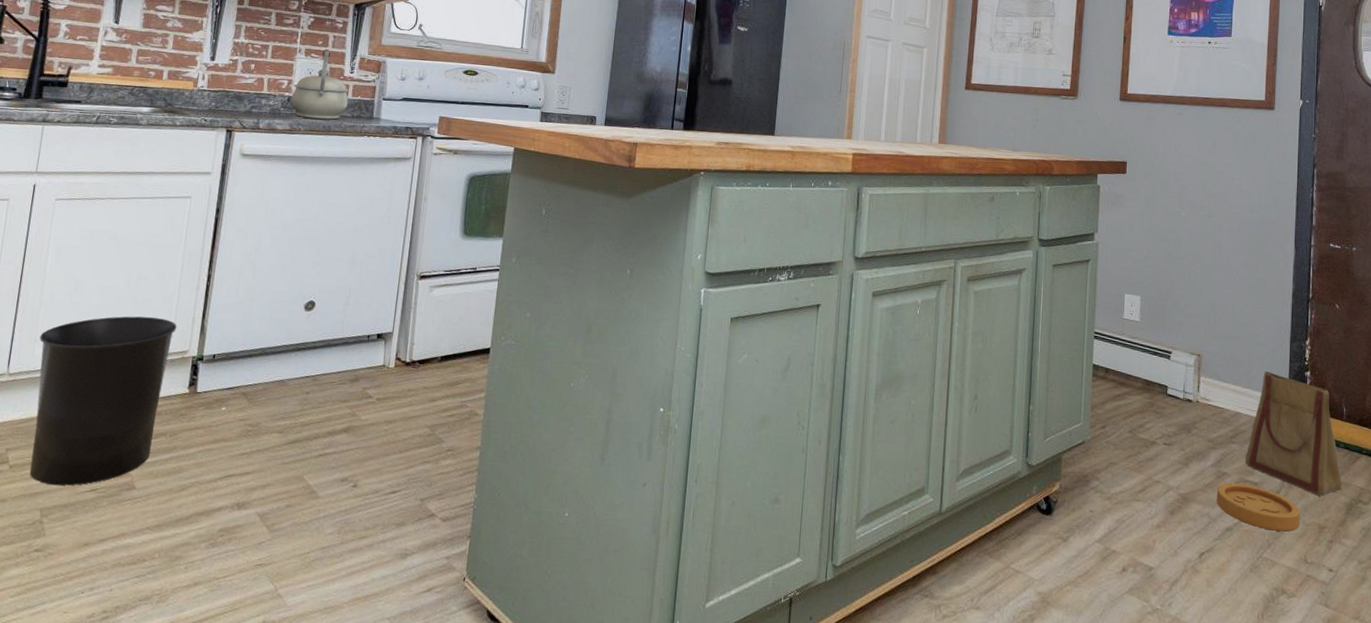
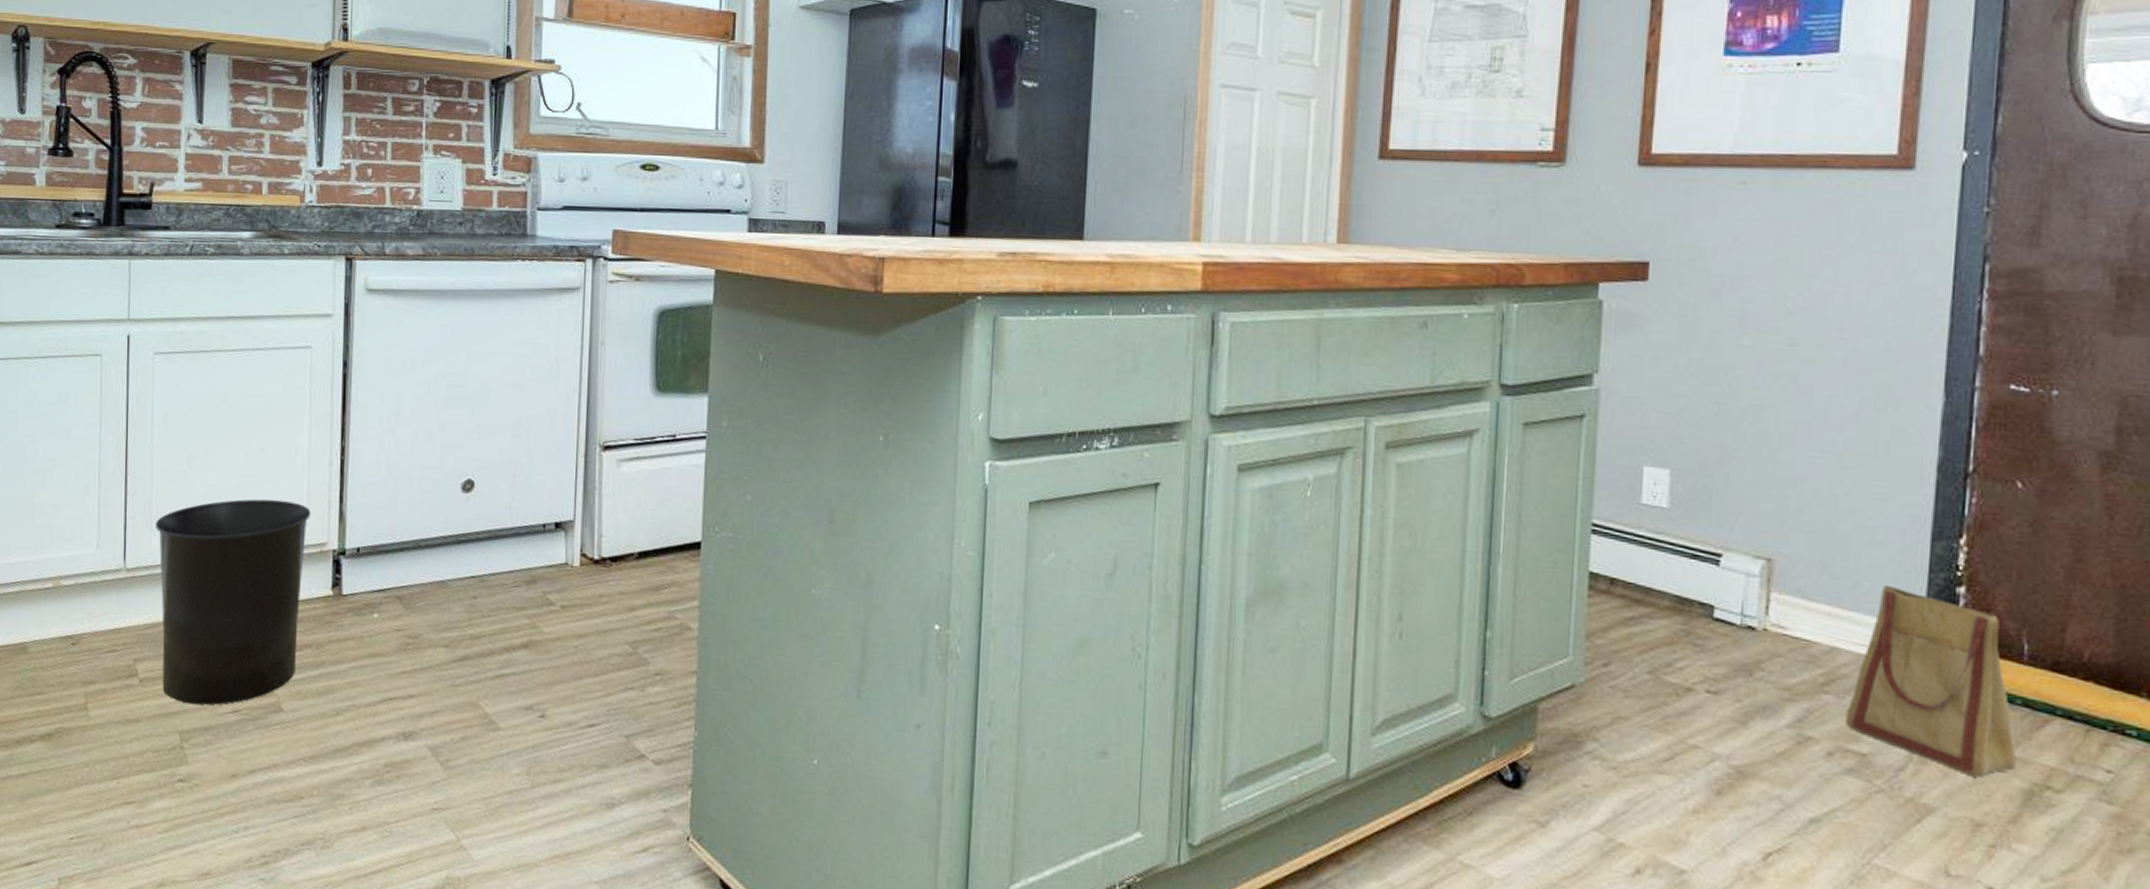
kettle: present [290,49,349,120] -> none [421,144,494,240]
pet bowl: present [1216,482,1301,532] -> none [1794,752,1941,828]

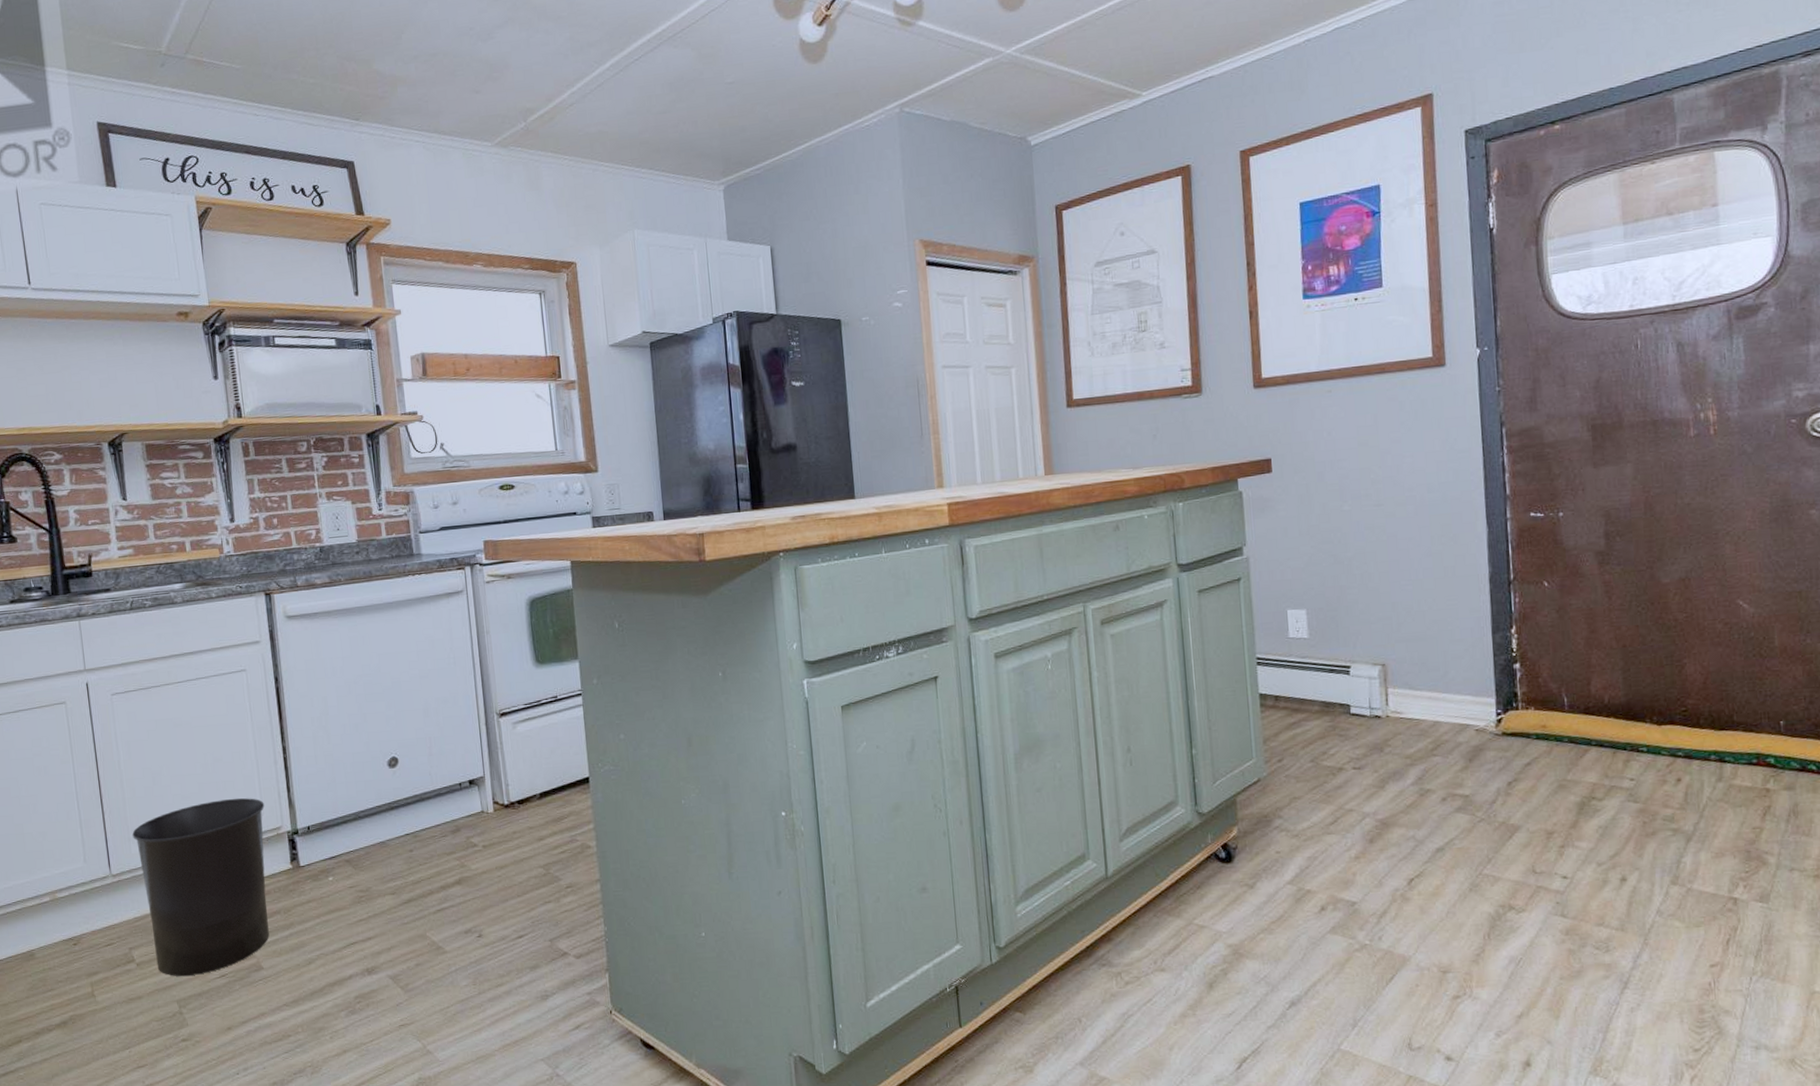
shopping bag: present [1845,585,2018,778] -> none [1450,670,1571,799]

